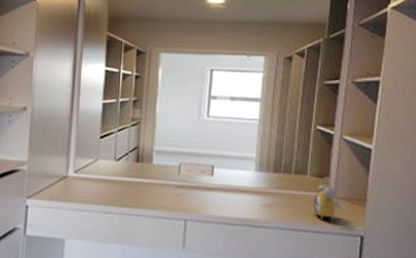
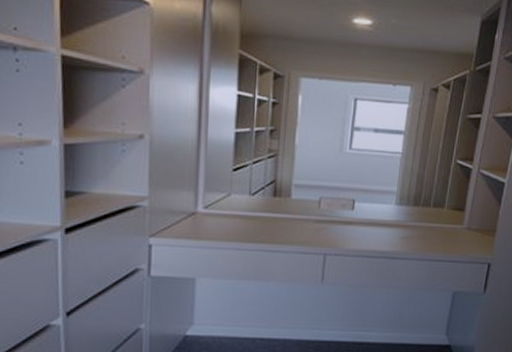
alarm clock: present [314,177,342,222] -> none [448,210,474,252]

